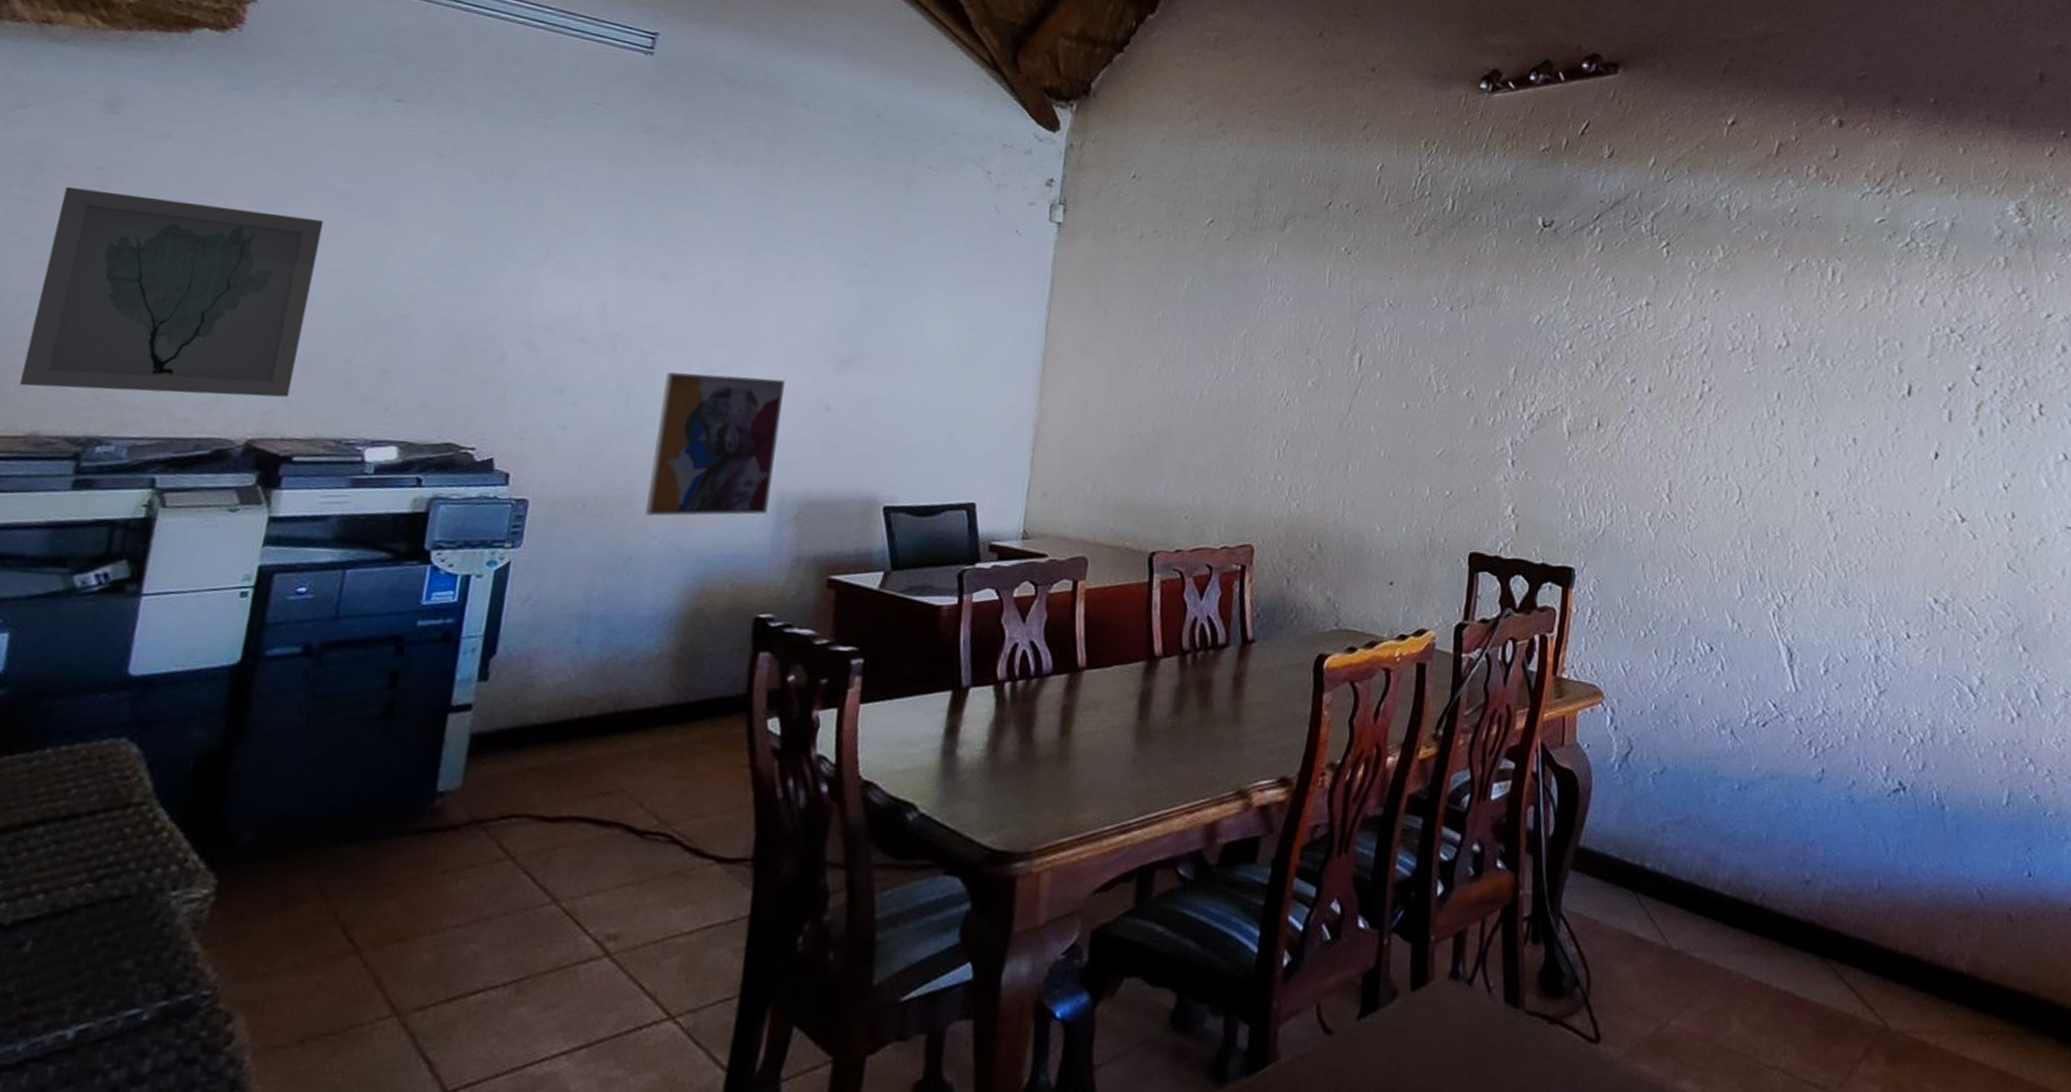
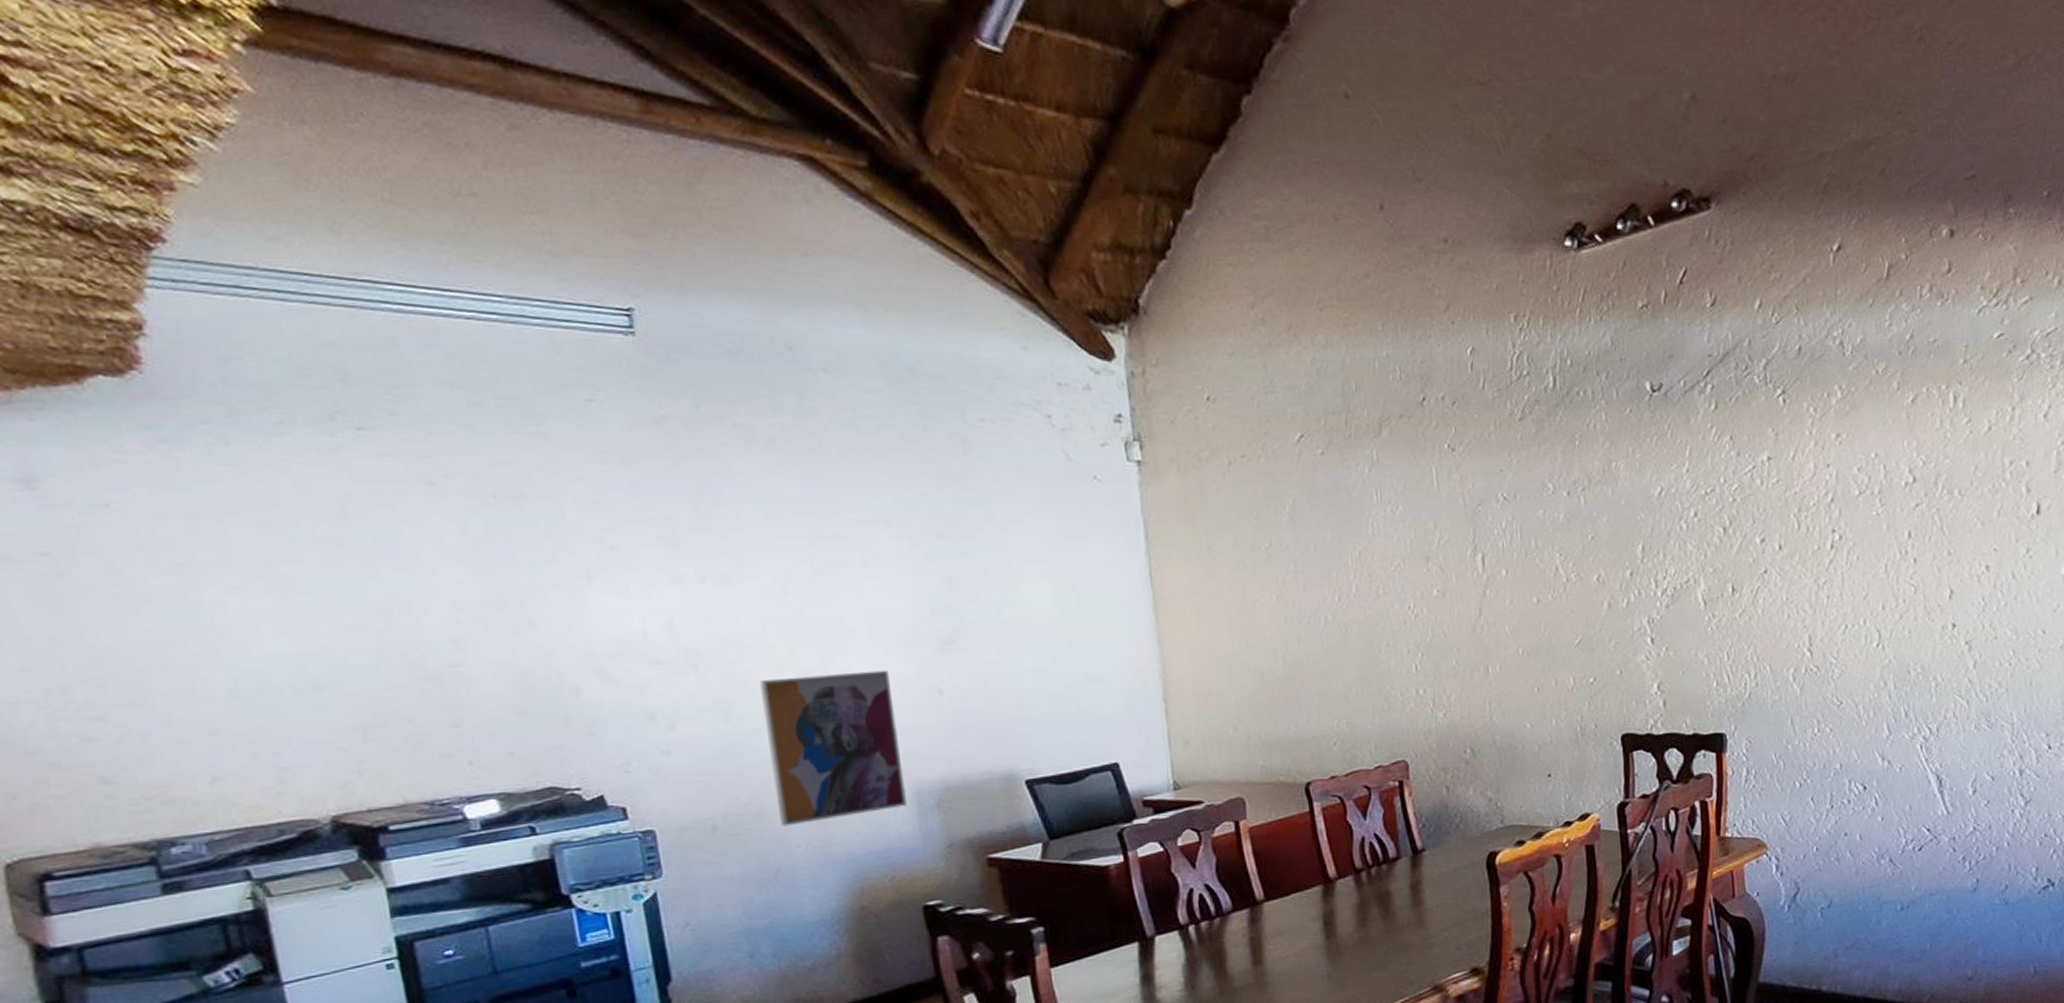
wall art: present [19,186,324,398] -> none [13,575,360,799]

